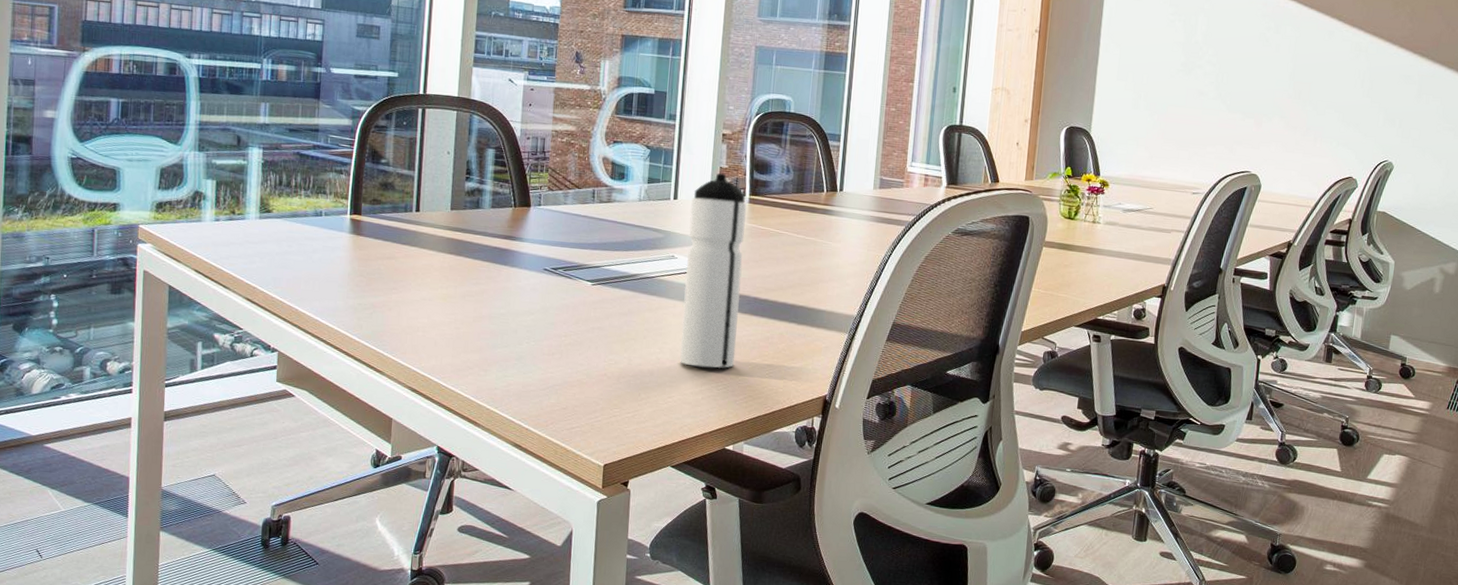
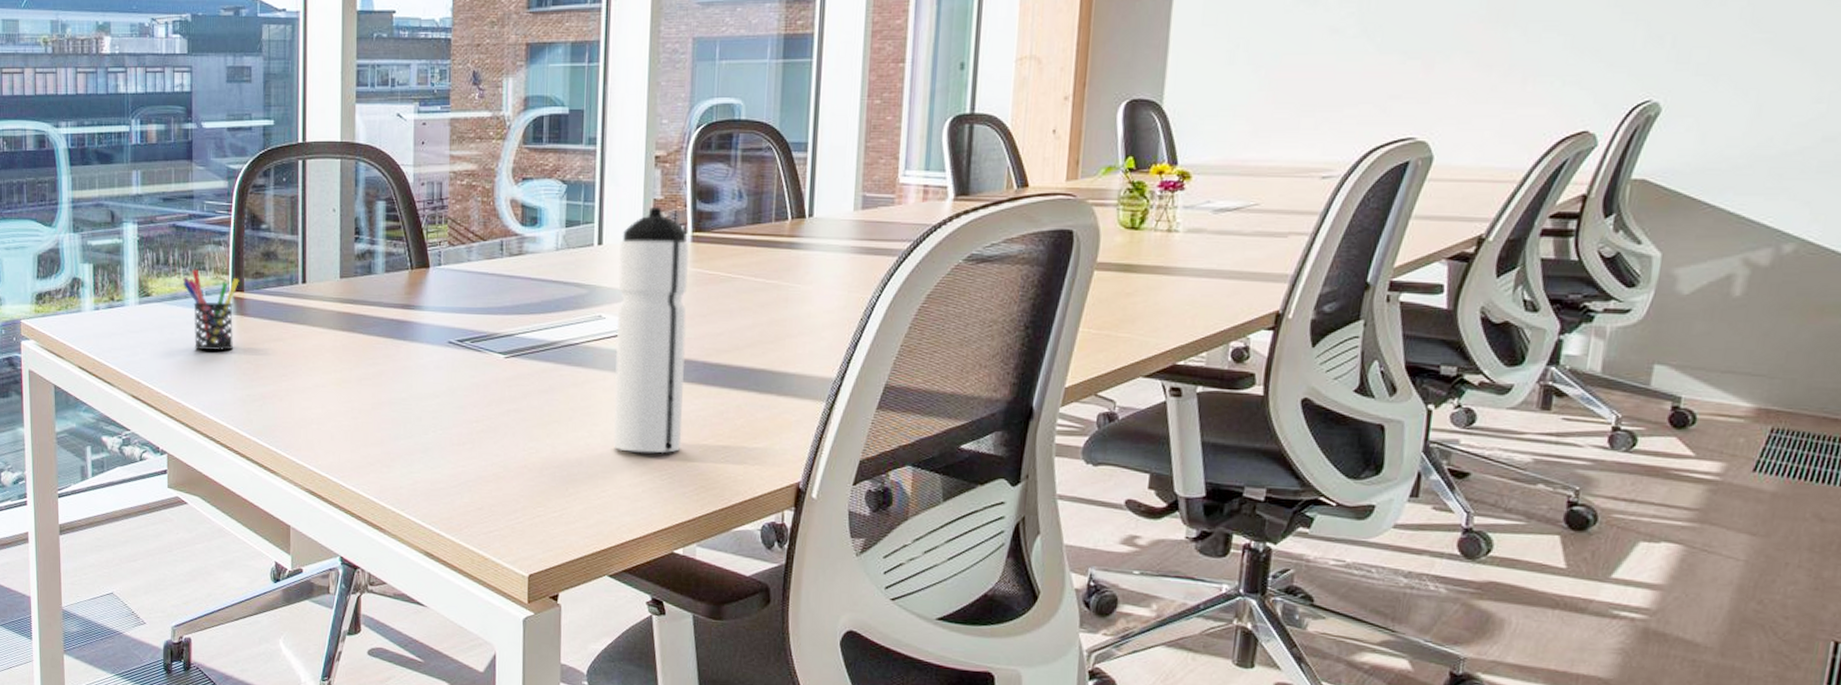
pen holder: none [303,192,358,264] -> present [183,269,239,351]

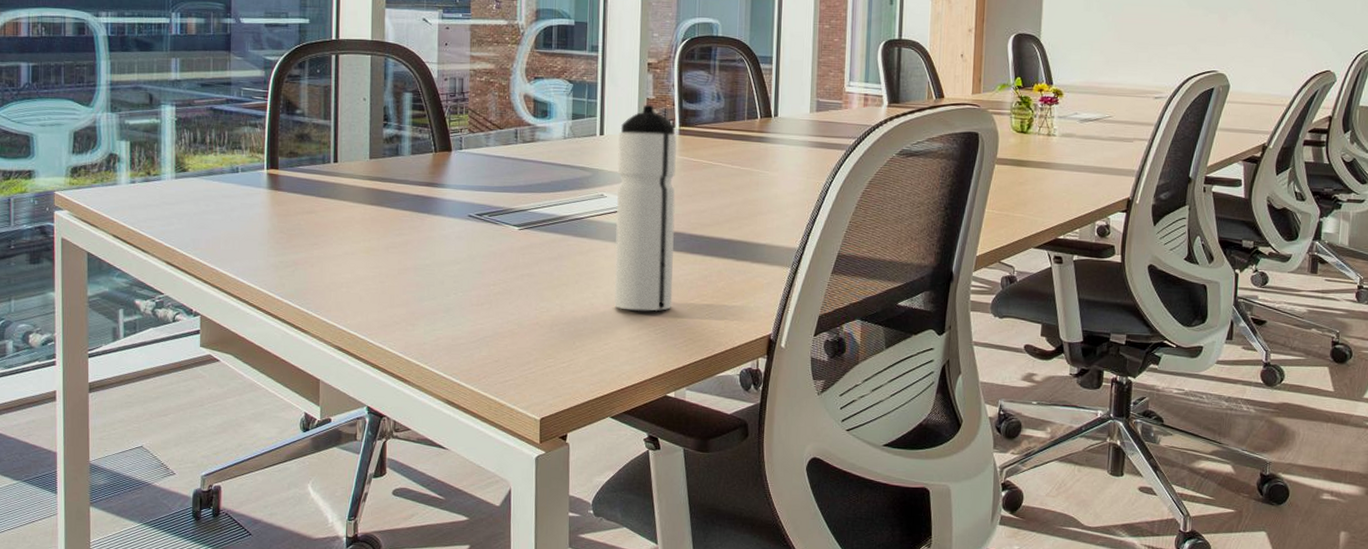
pen holder: present [183,269,239,351] -> none [219,148,274,222]

